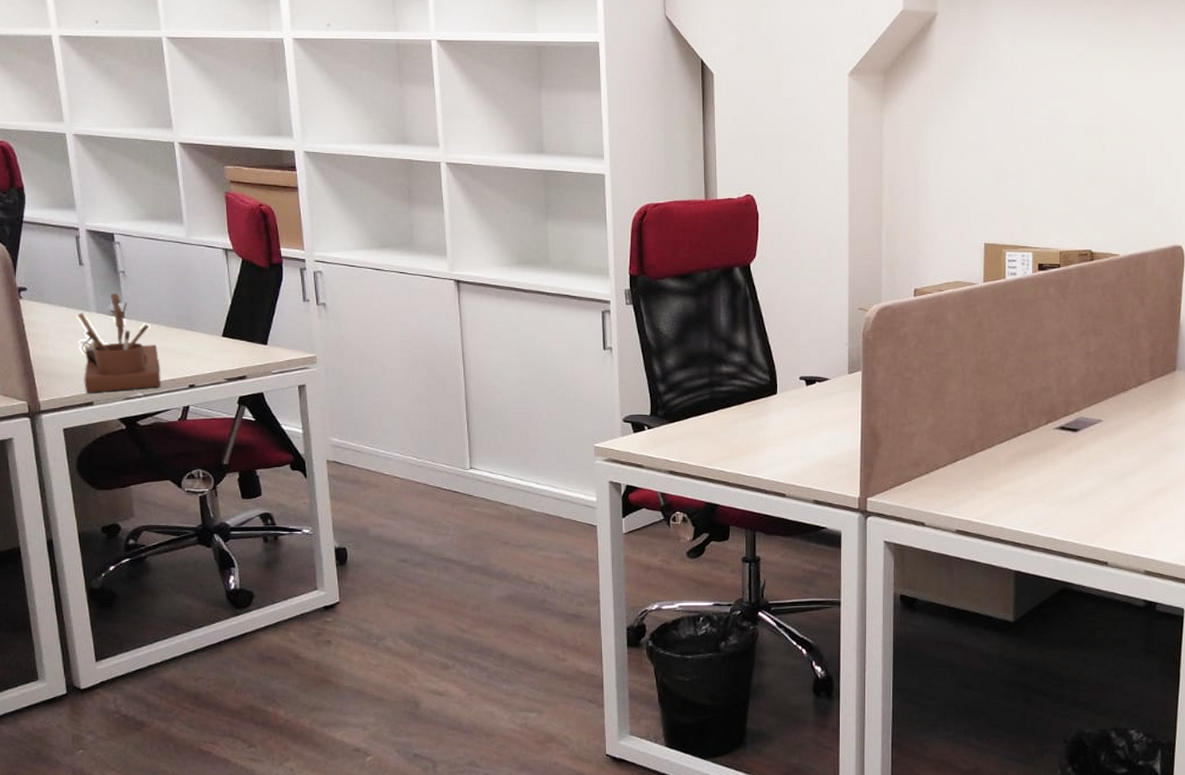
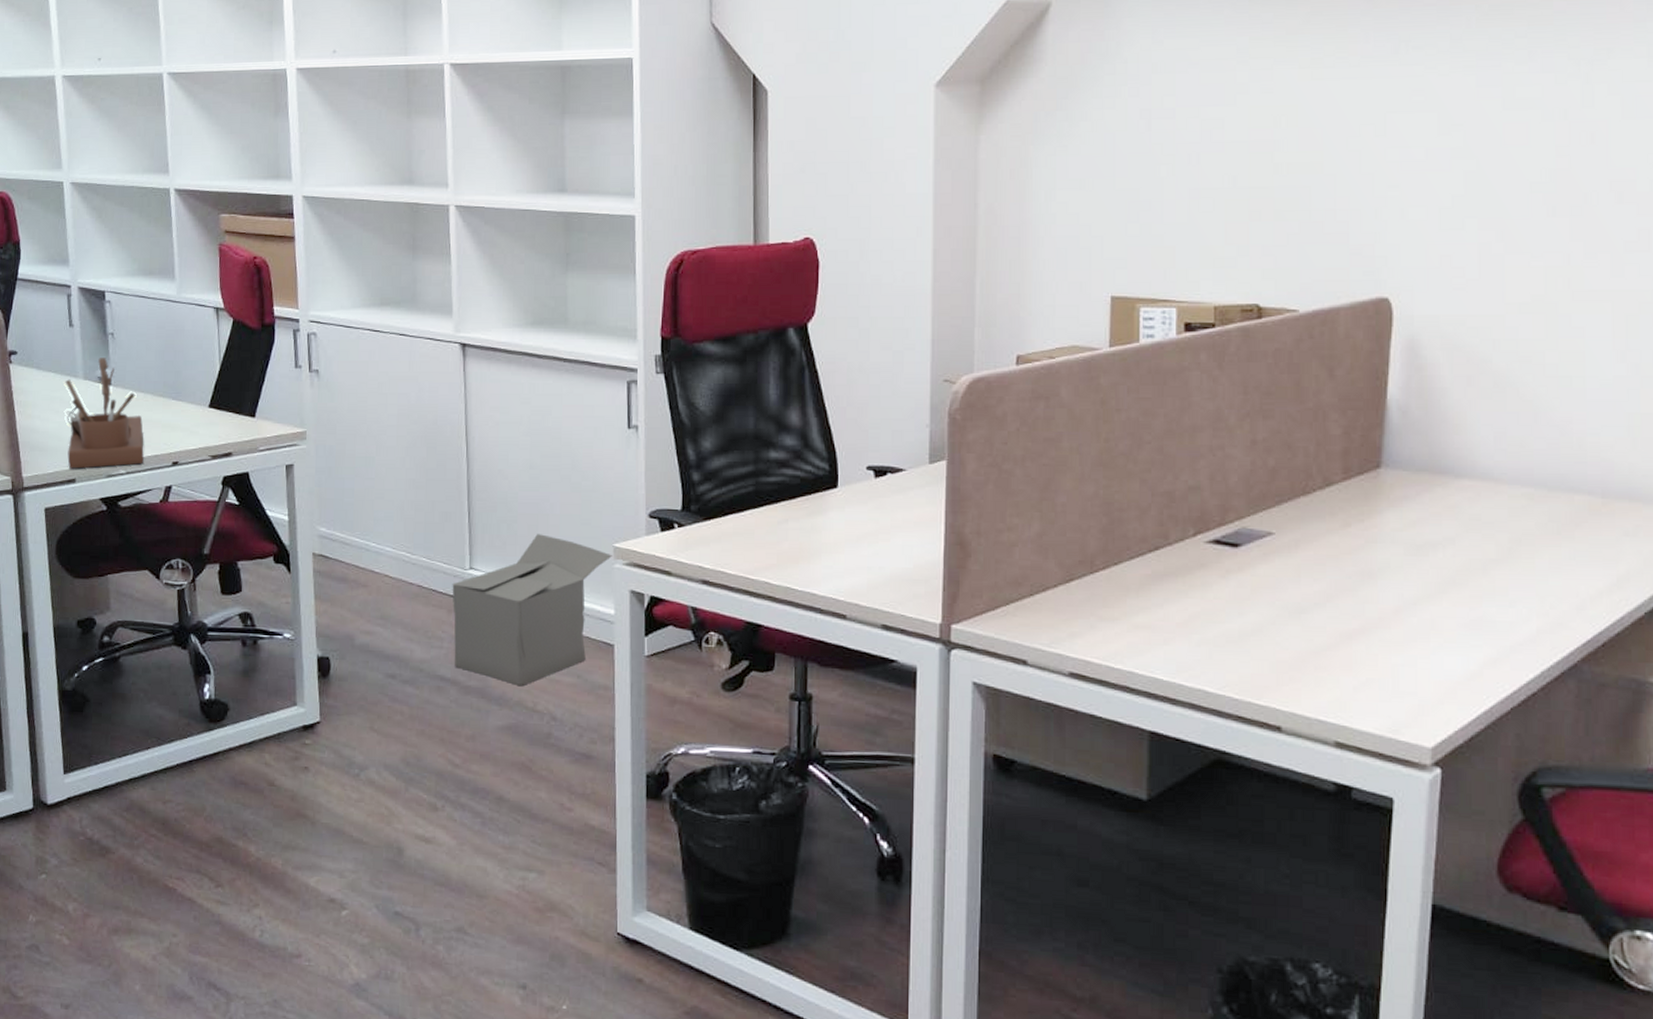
cardboard box: none [455,438,593,563] -> present [452,534,612,687]

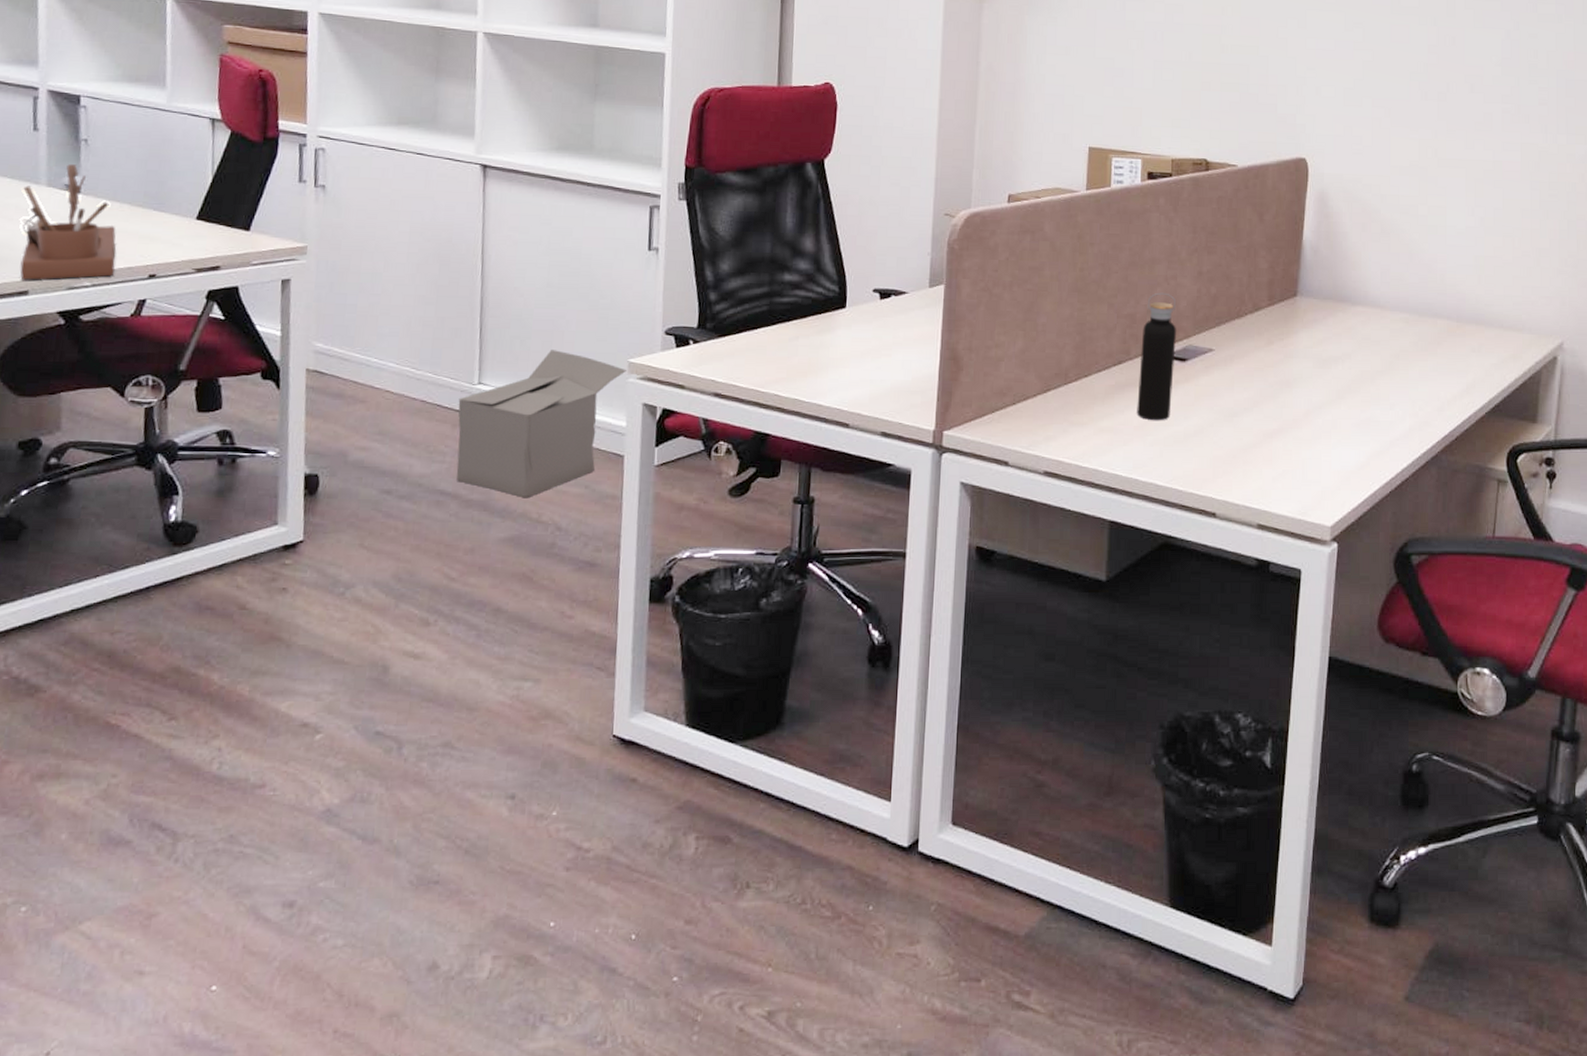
water bottle: none [1179,465,1225,616] -> present [1137,292,1176,420]

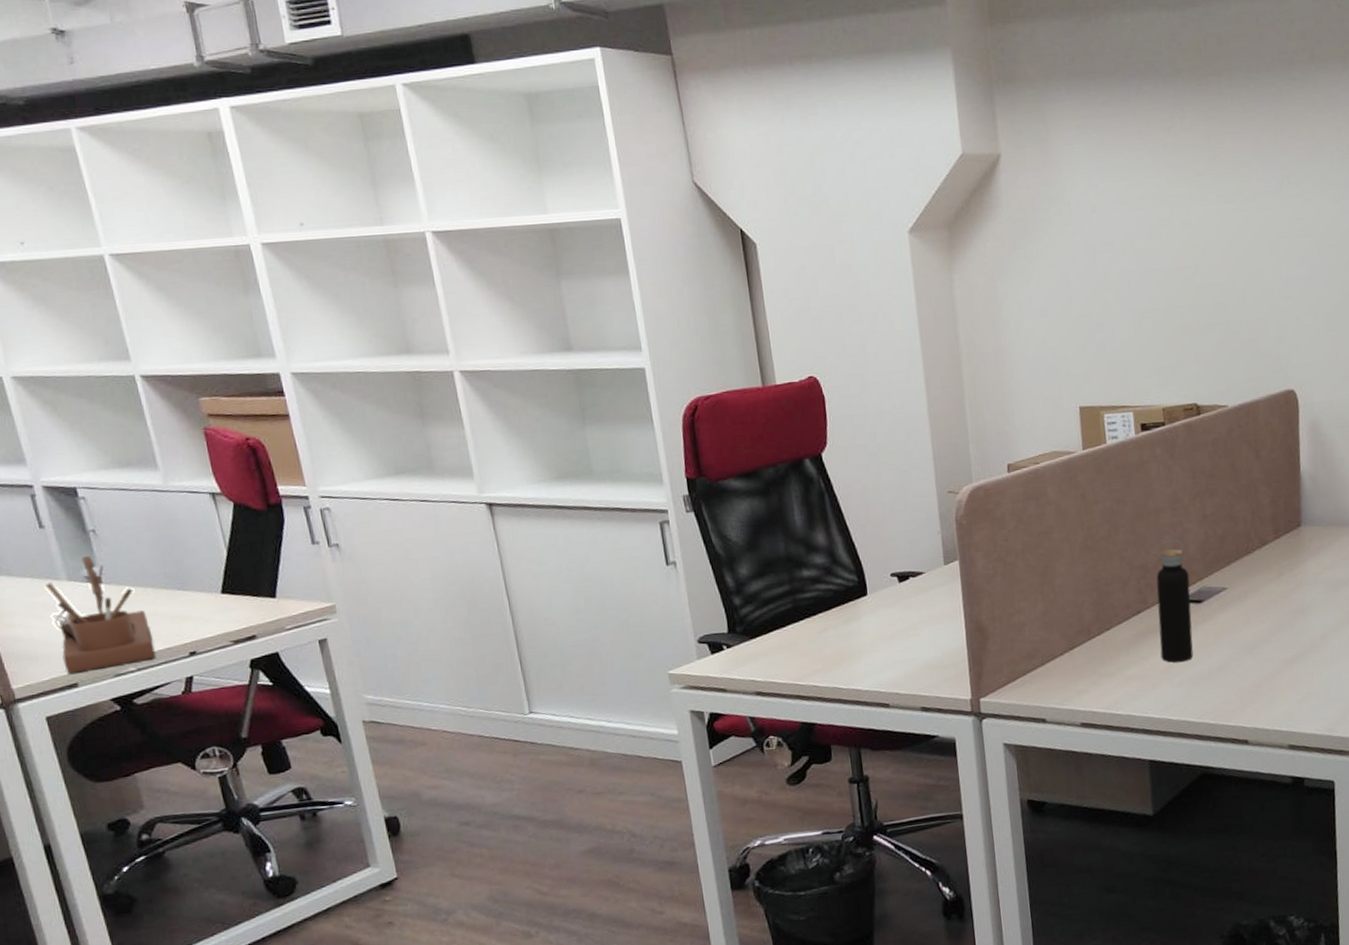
cardboard box: present [456,350,626,498] -> none [514,671,668,812]

